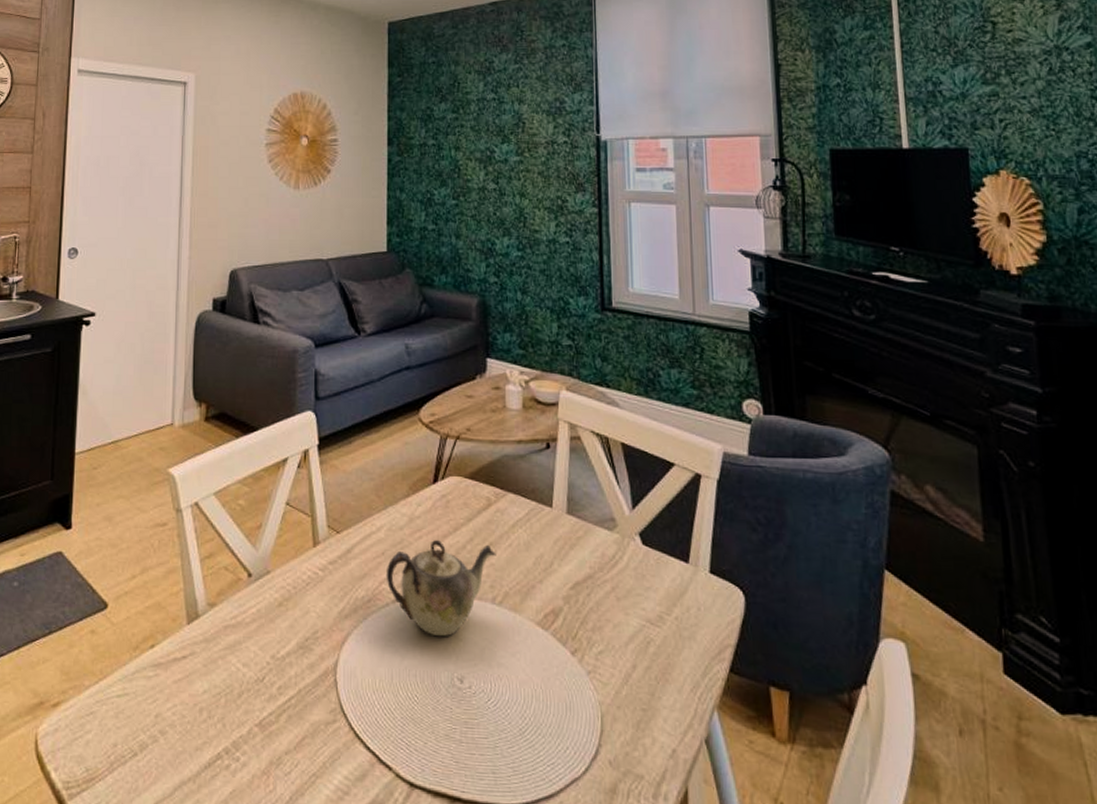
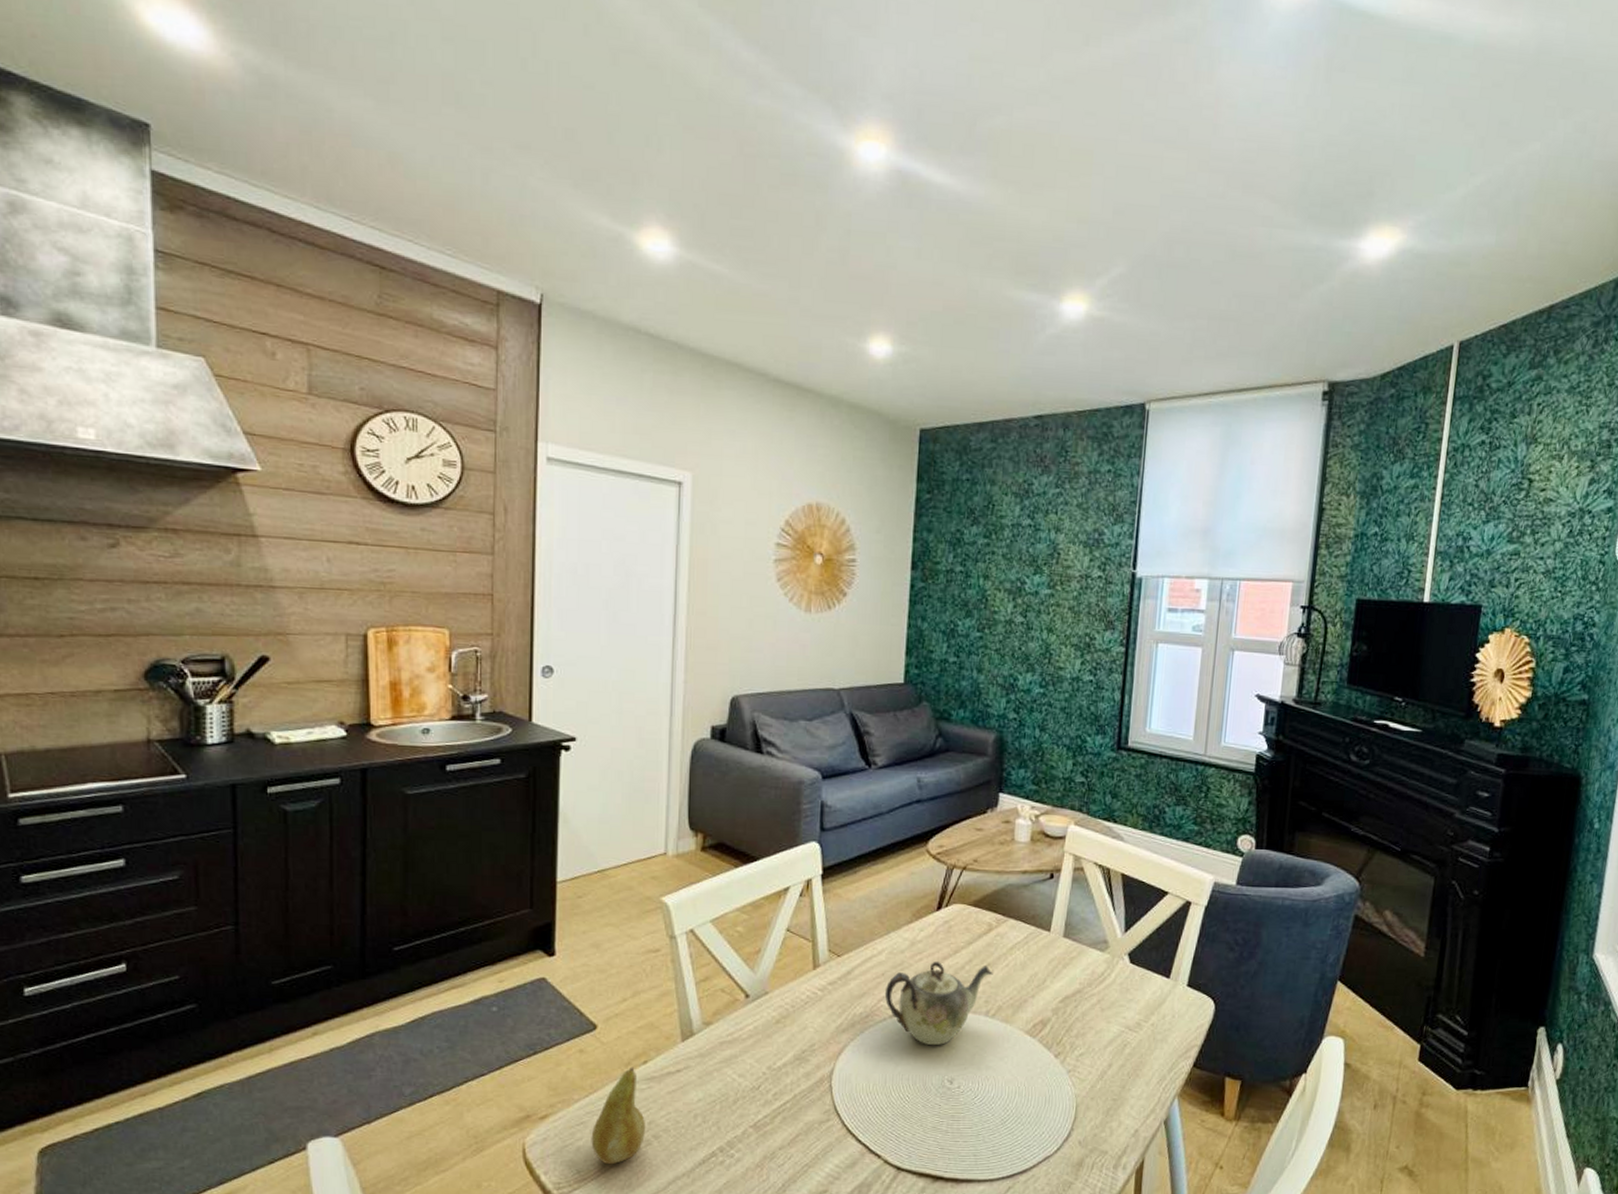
fruit: none [99,651,153,763] -> present [591,1066,646,1165]

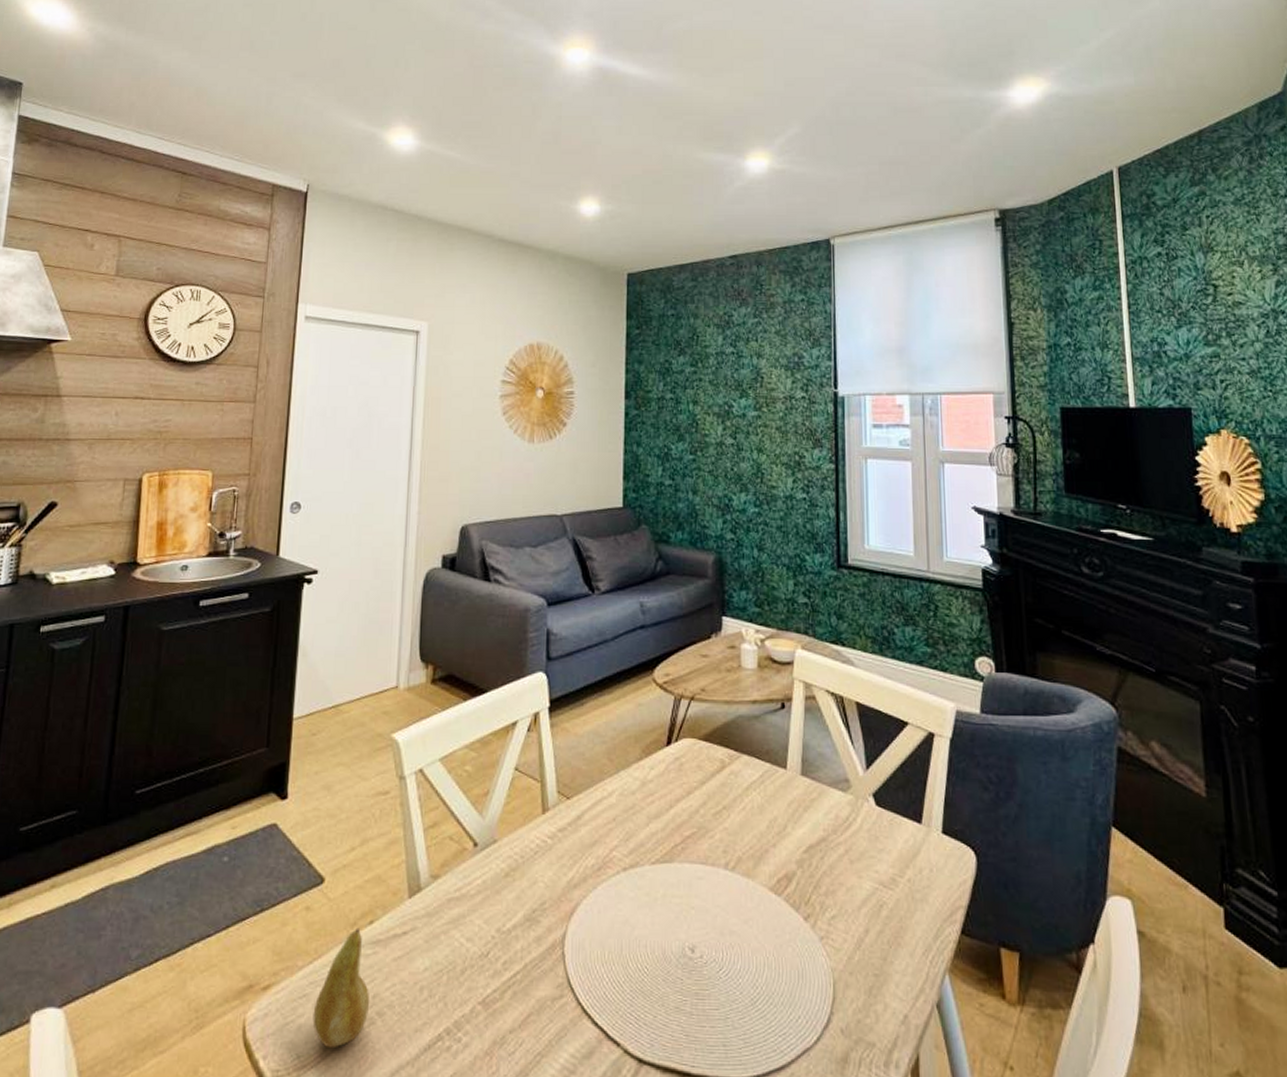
teapot: present [884,962,993,1046] -> none [617,805,730,905]

